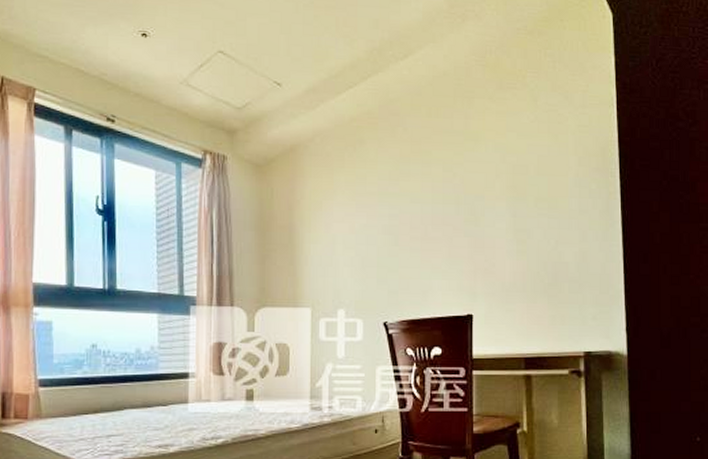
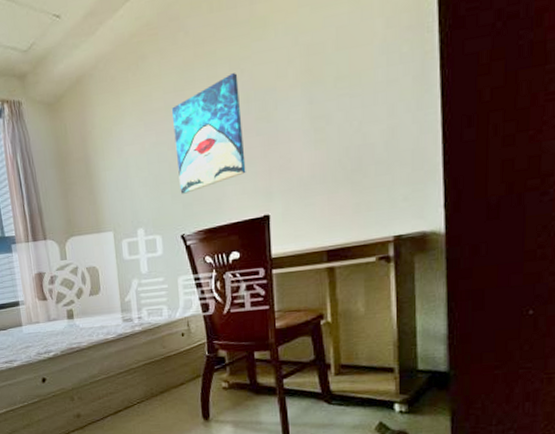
wall art: none [384,175,453,281] -> present [171,73,246,194]

